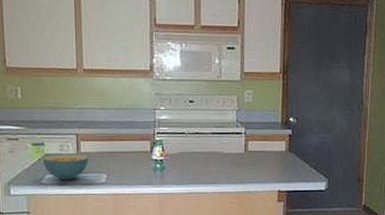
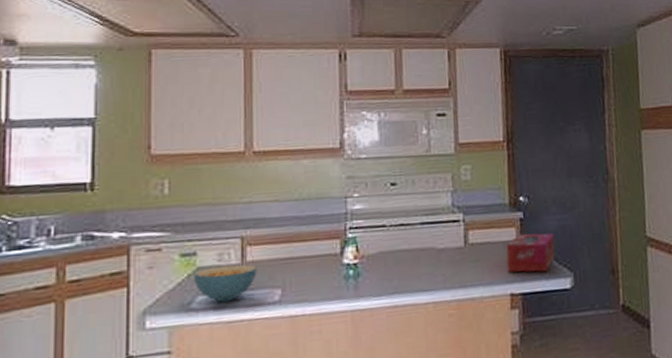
tissue box: none [277,146,315,176] -> present [506,233,555,273]

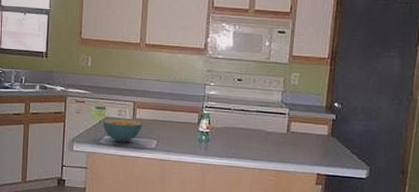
tissue box: present [506,233,555,273] -> none [317,131,359,162]

